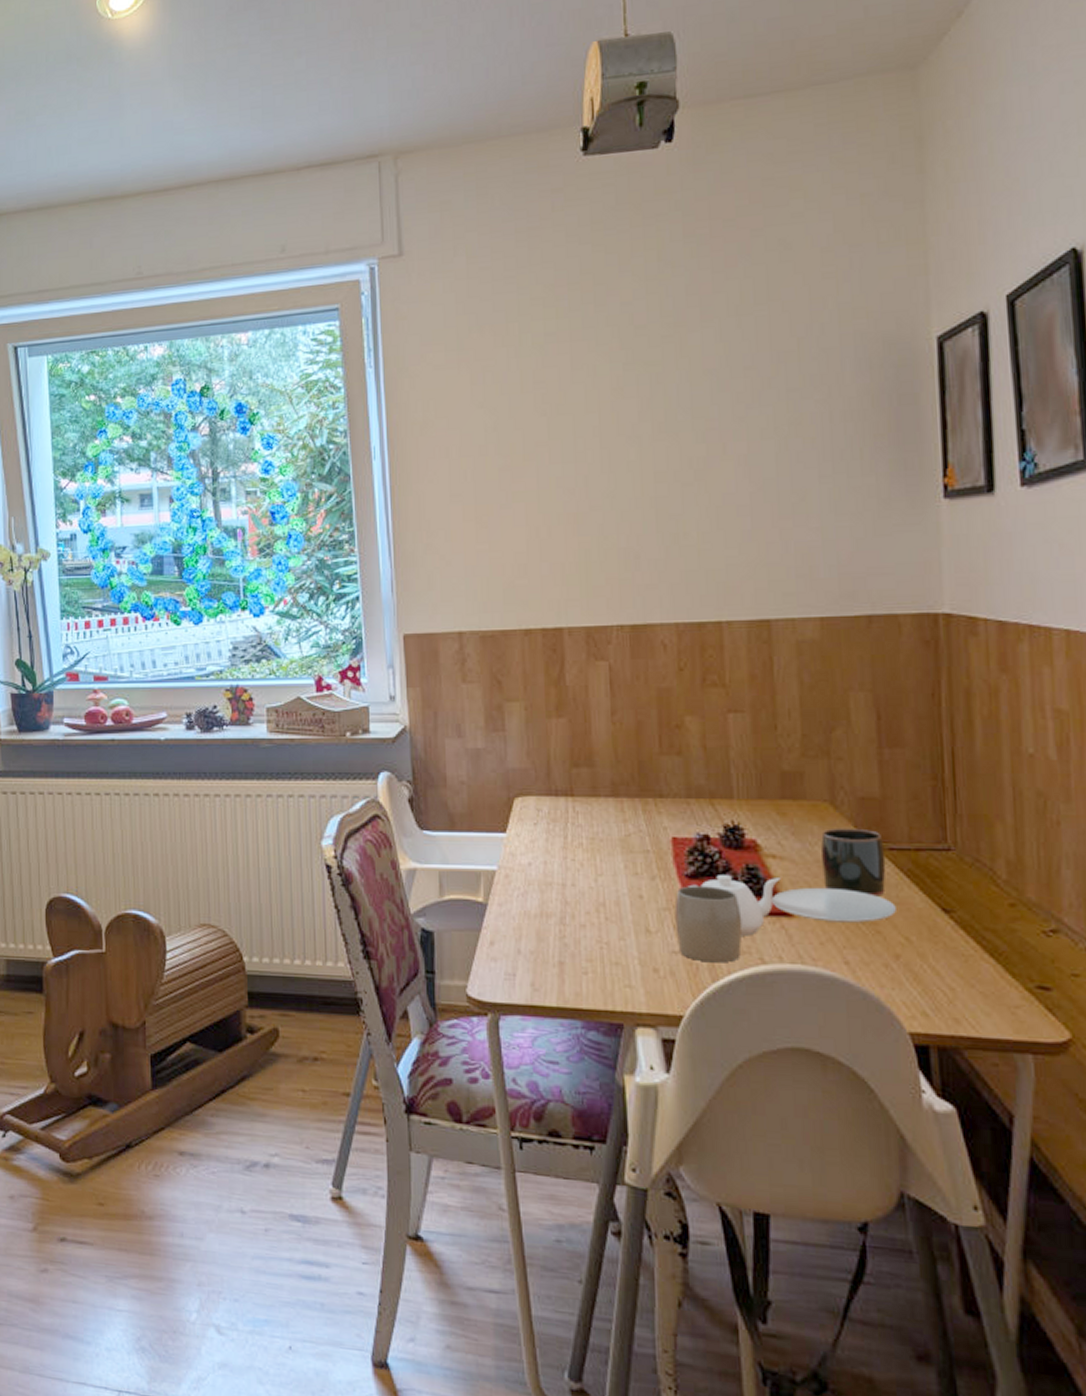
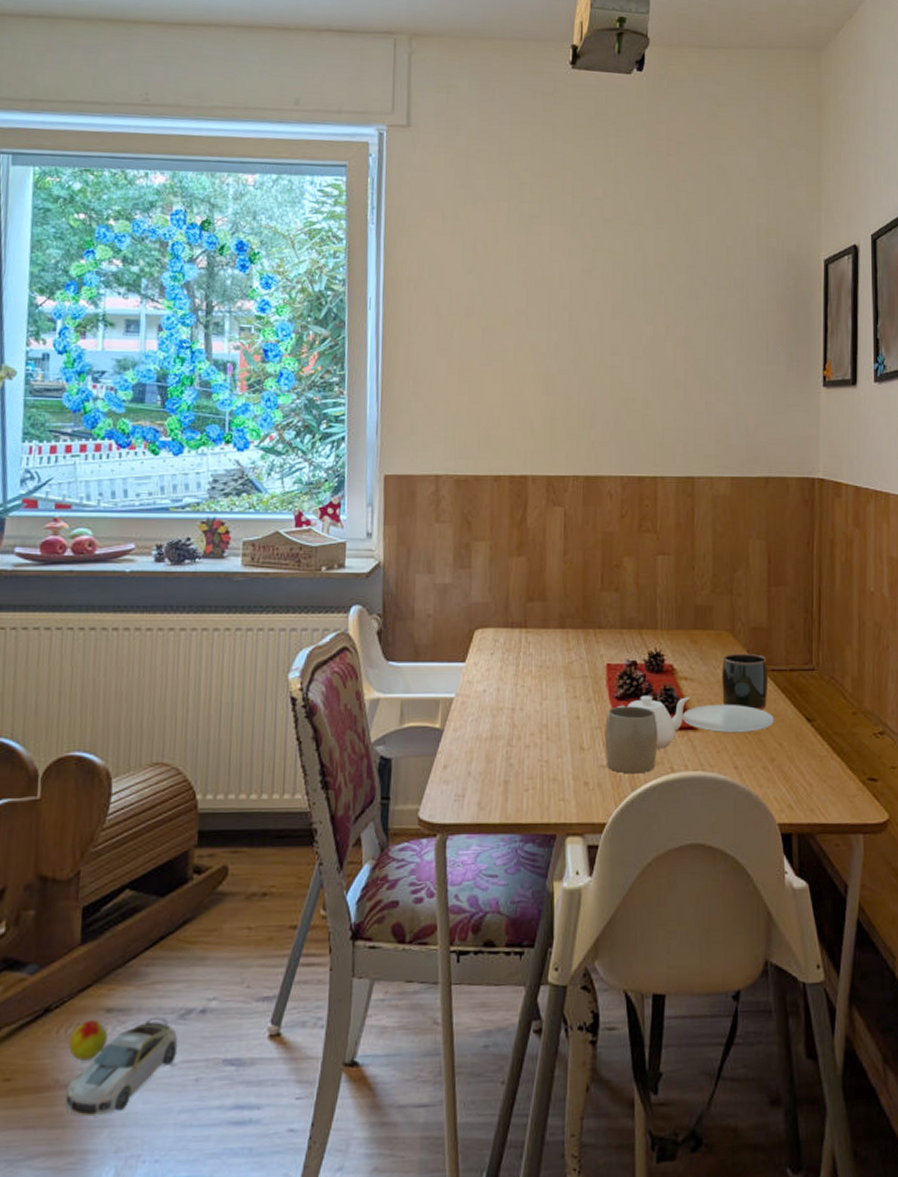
toy ball: none [150,1160,182,1197] -> present [68,1020,108,1061]
toy car: none [150,1165,246,1250] -> present [64,1017,178,1117]

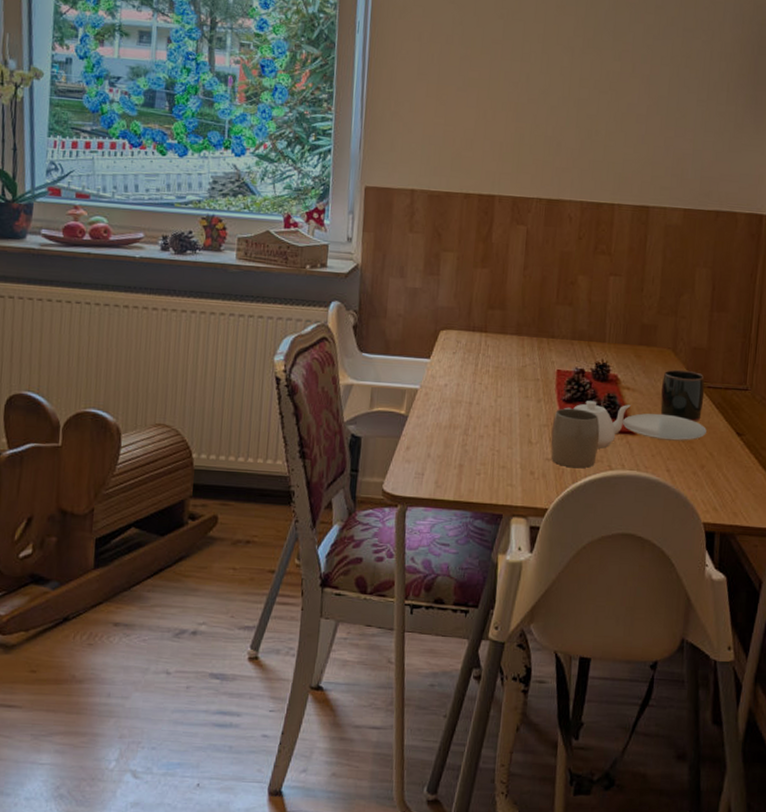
toy car: present [64,1017,178,1117] -> none [79,633,173,708]
toy ball: present [68,1020,108,1061] -> none [83,631,115,663]

